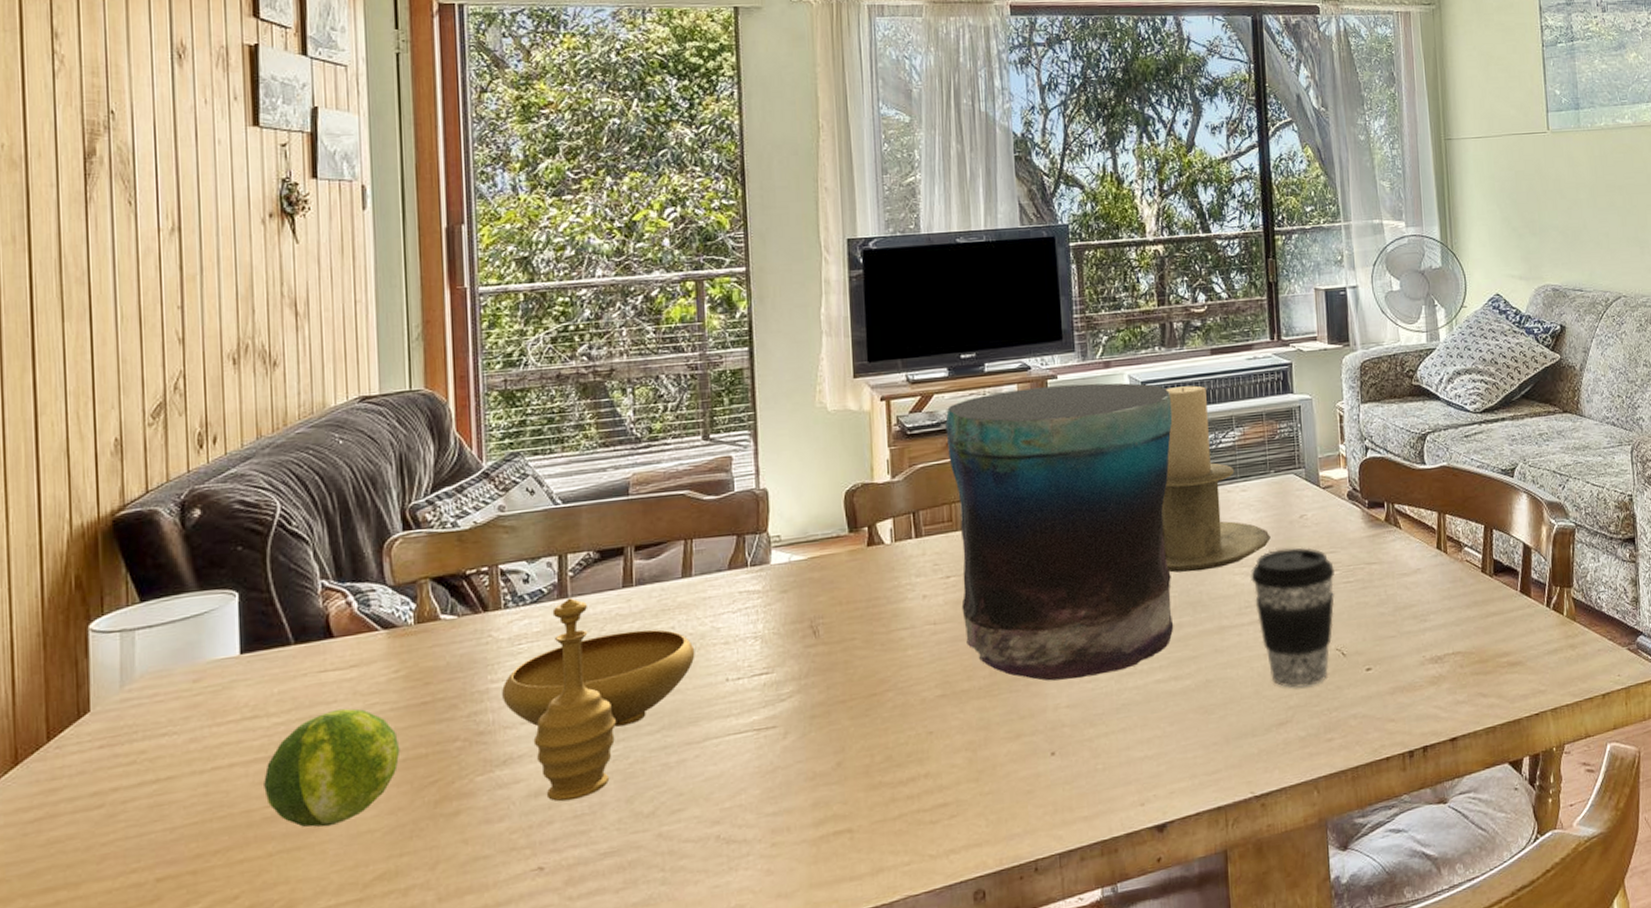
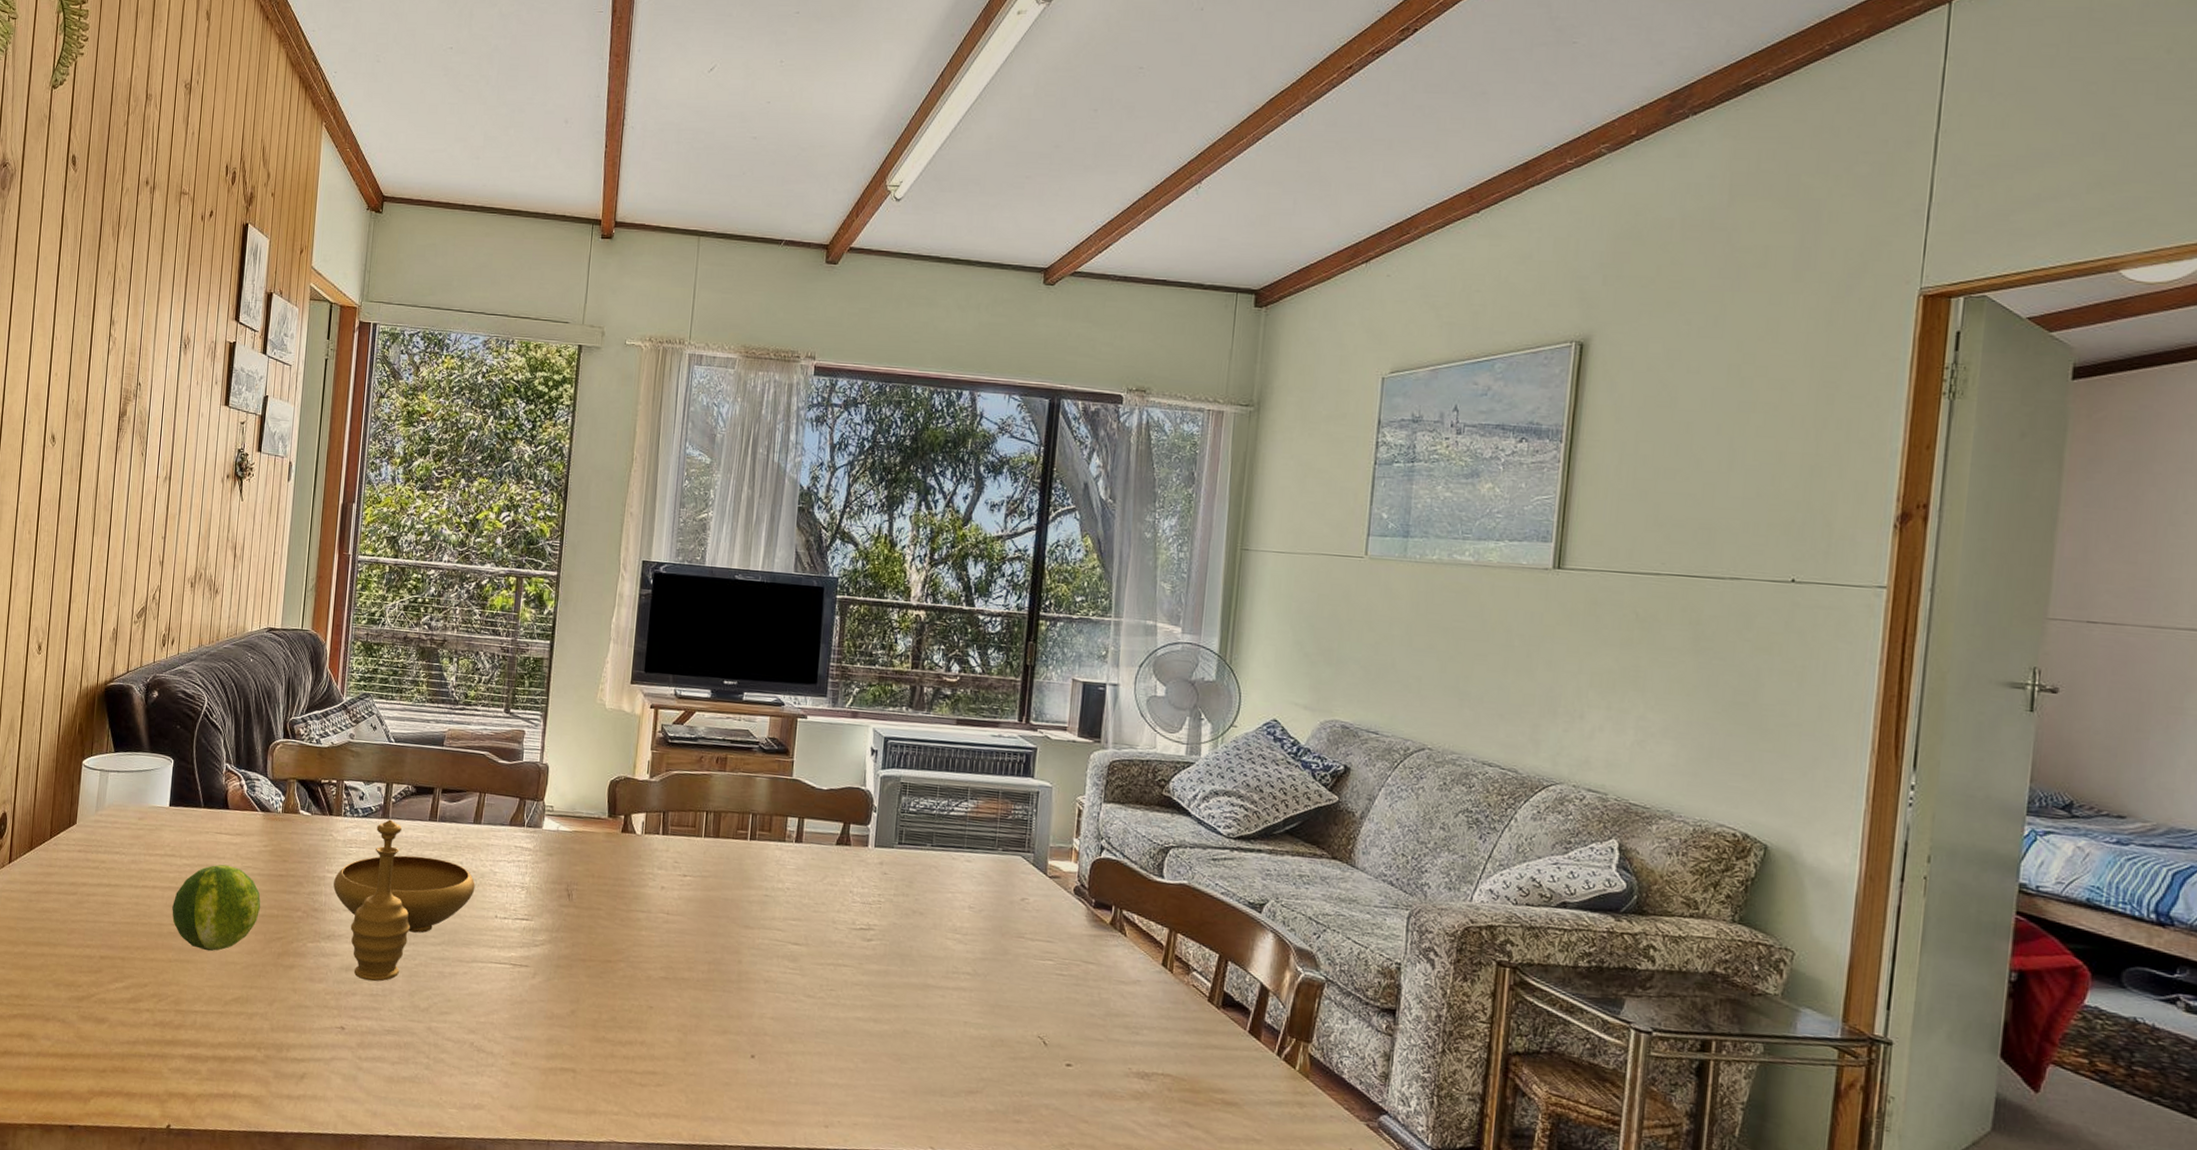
vase: present [945,383,1174,681] -> none [692,721,911,1000]
candle holder: present [1161,385,1271,573] -> none [881,748,988,929]
coffee cup: present [1249,547,1334,688] -> none [961,925,1049,1065]

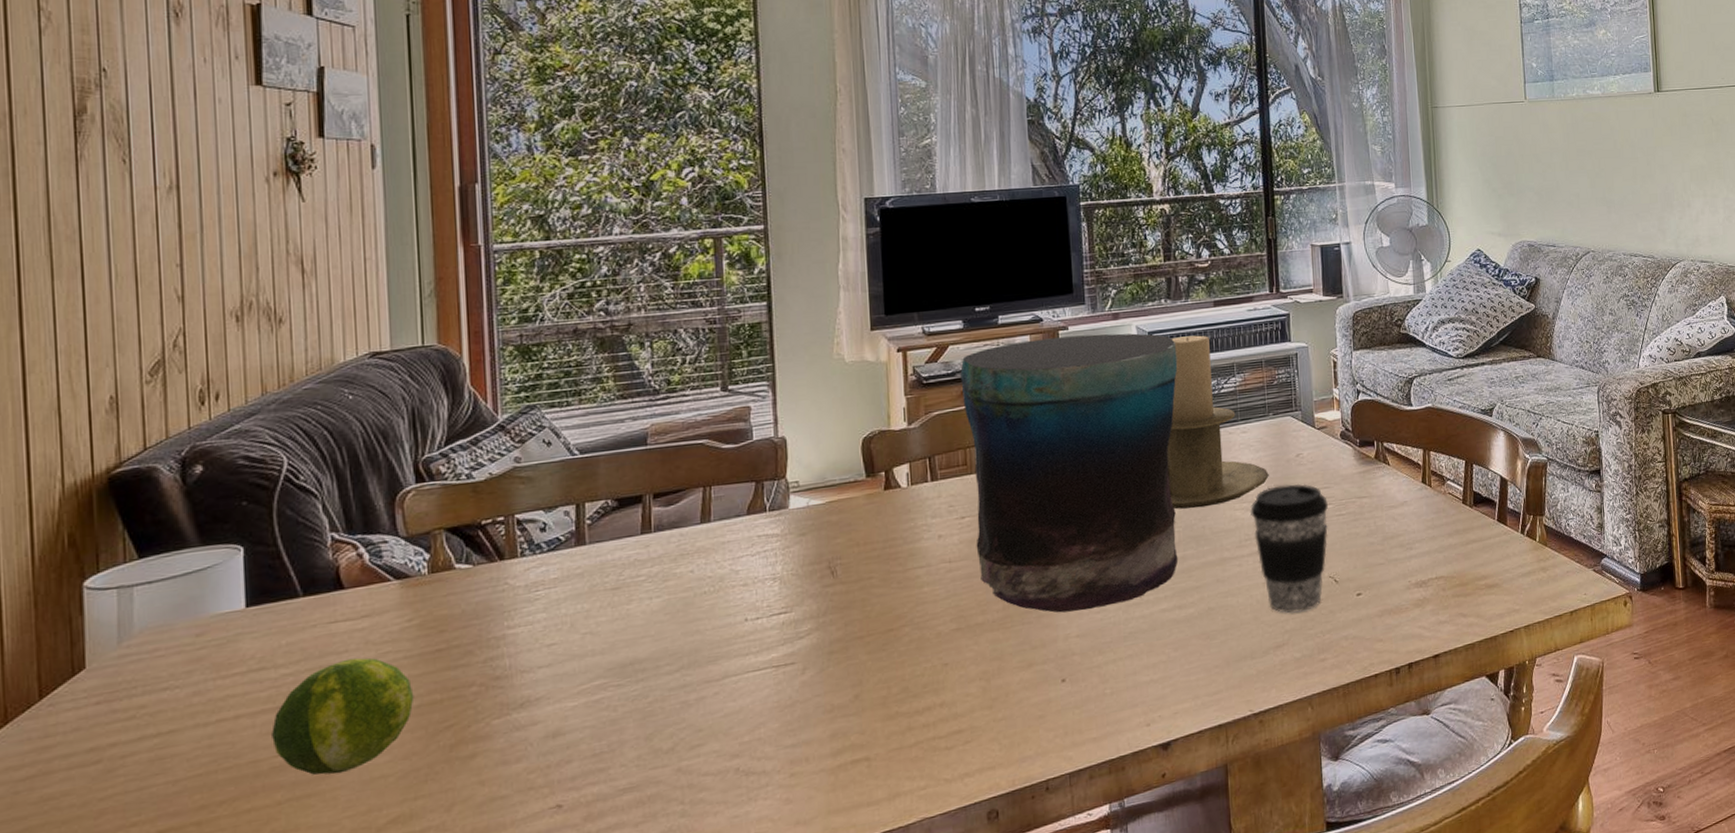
decorative bowl: present [333,819,475,982] -> none [519,545,714,742]
vase: none [692,721,911,1000] -> present [960,333,1178,613]
candle holder: none [881,748,988,929] -> present [1167,335,1269,510]
coffee cup: none [961,925,1049,1065] -> present [1249,483,1328,613]

